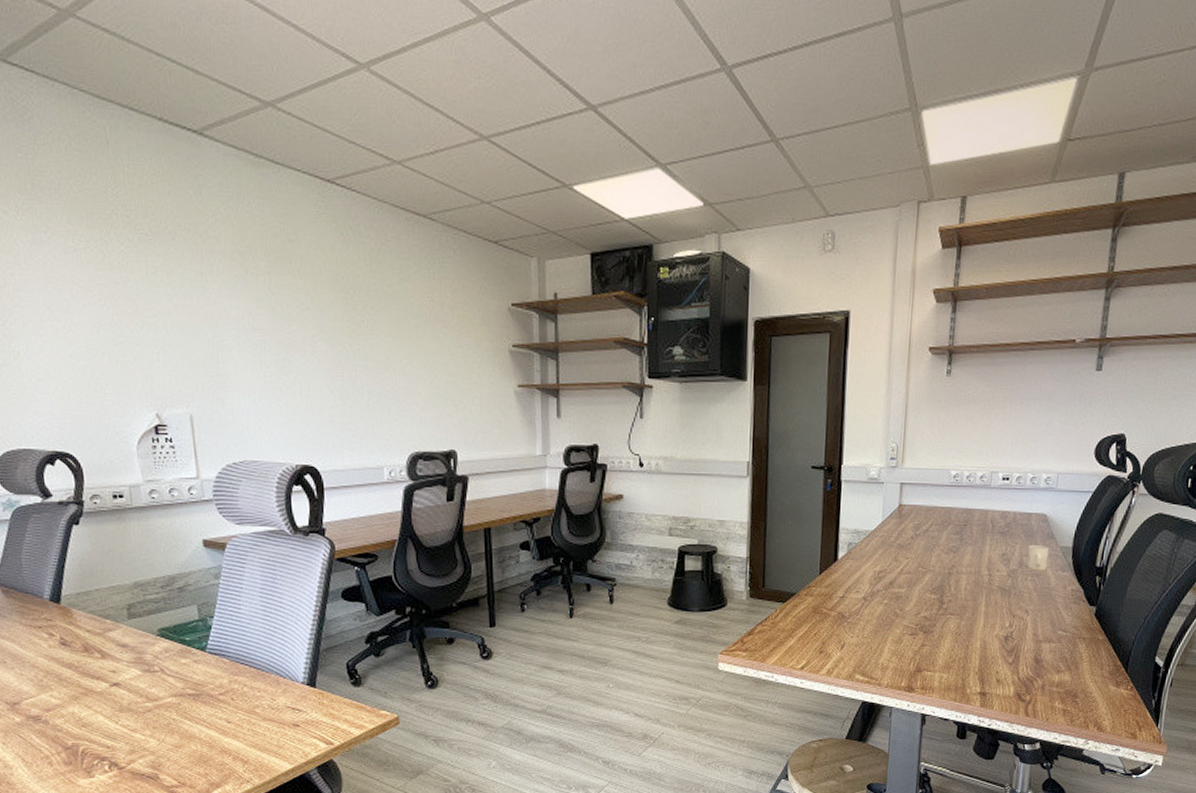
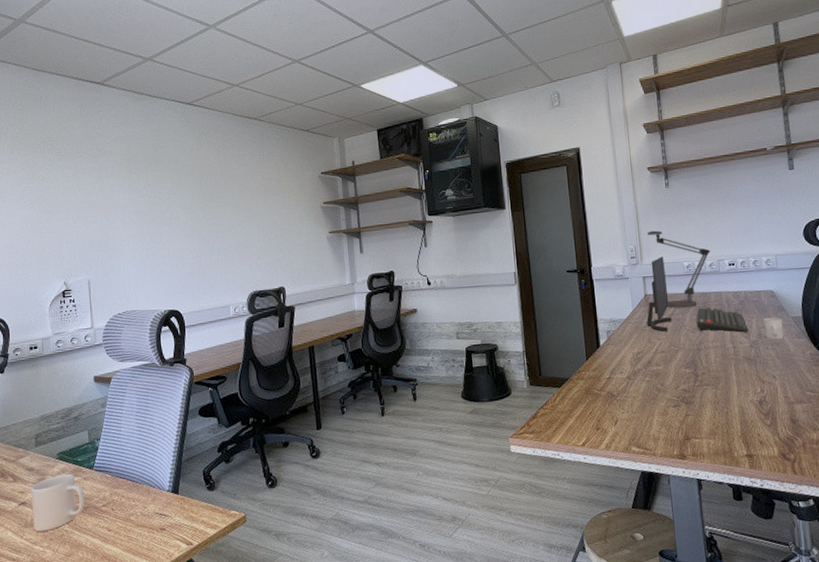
mug: none [125,654,197,717] -> present [31,473,85,532]
computer monitor: none [896,461,929,551] -> present [646,256,672,333]
desk lamp: none [914,428,985,526] -> present [647,230,711,309]
computer keyboard: none [952,526,1010,561] -> present [696,307,749,334]

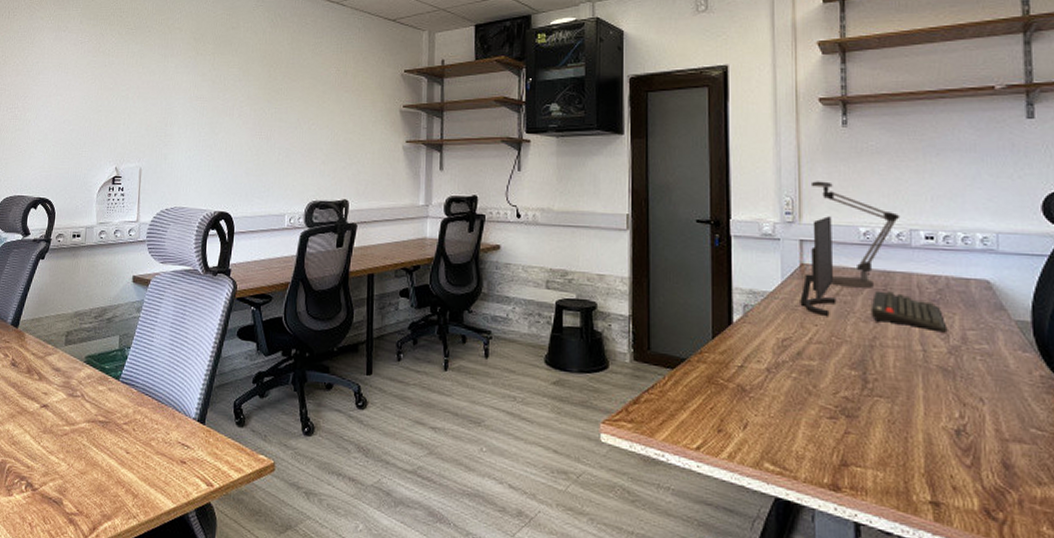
mug: present [31,473,85,532] -> none [52,380,108,441]
mug: present [762,317,785,341] -> none [970,316,1003,351]

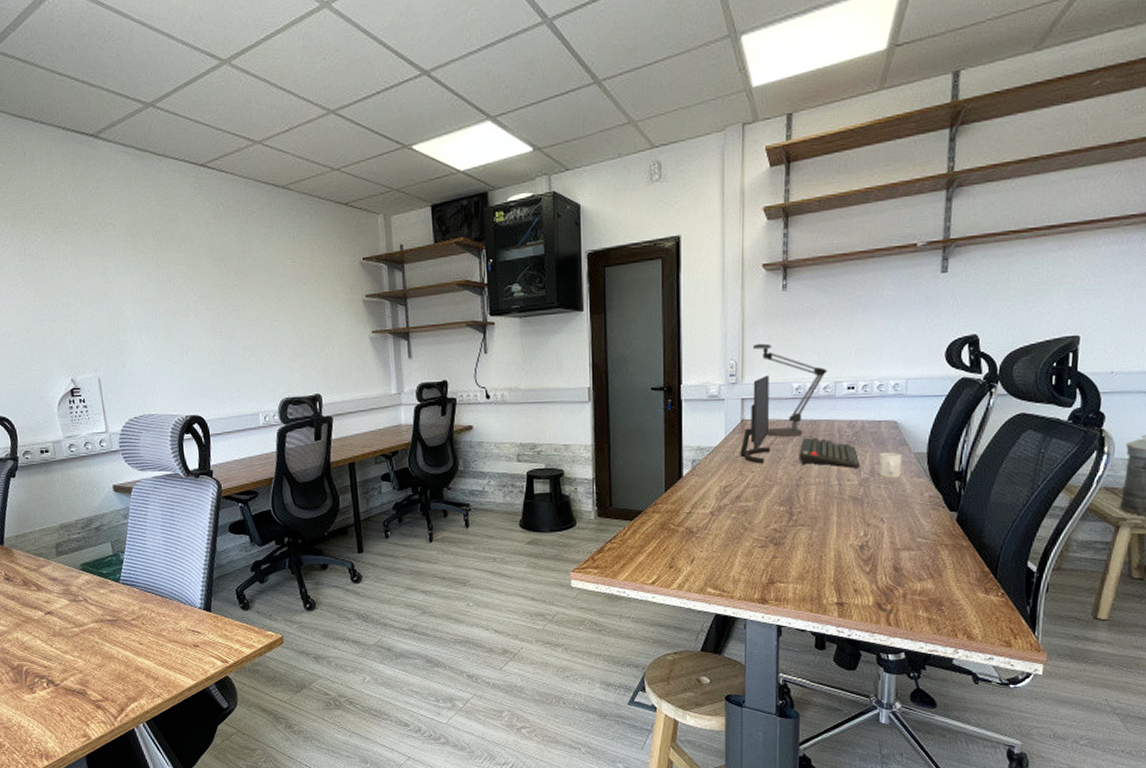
mug: none [970,316,1003,351] -> present [878,452,903,480]

